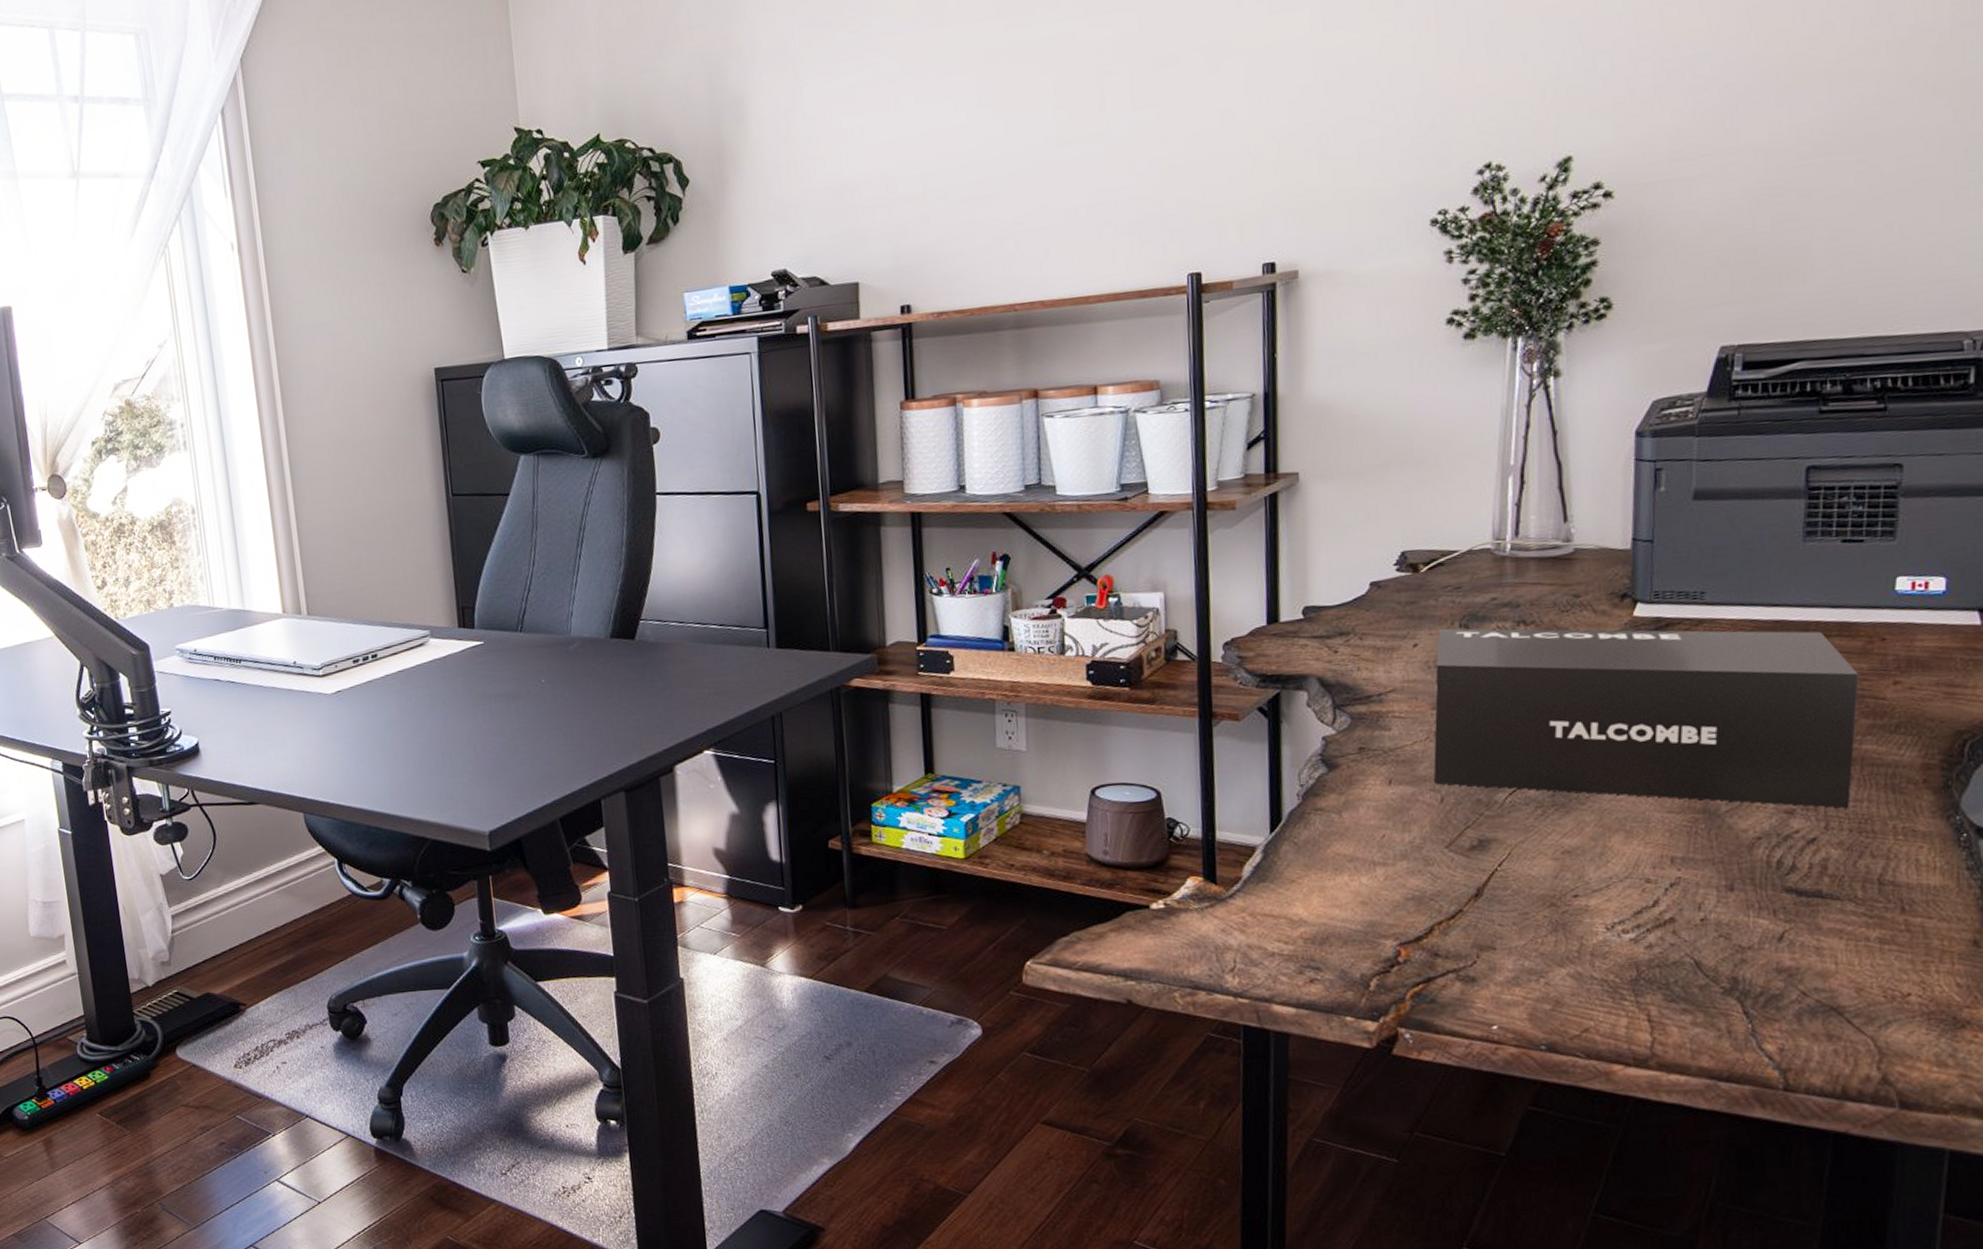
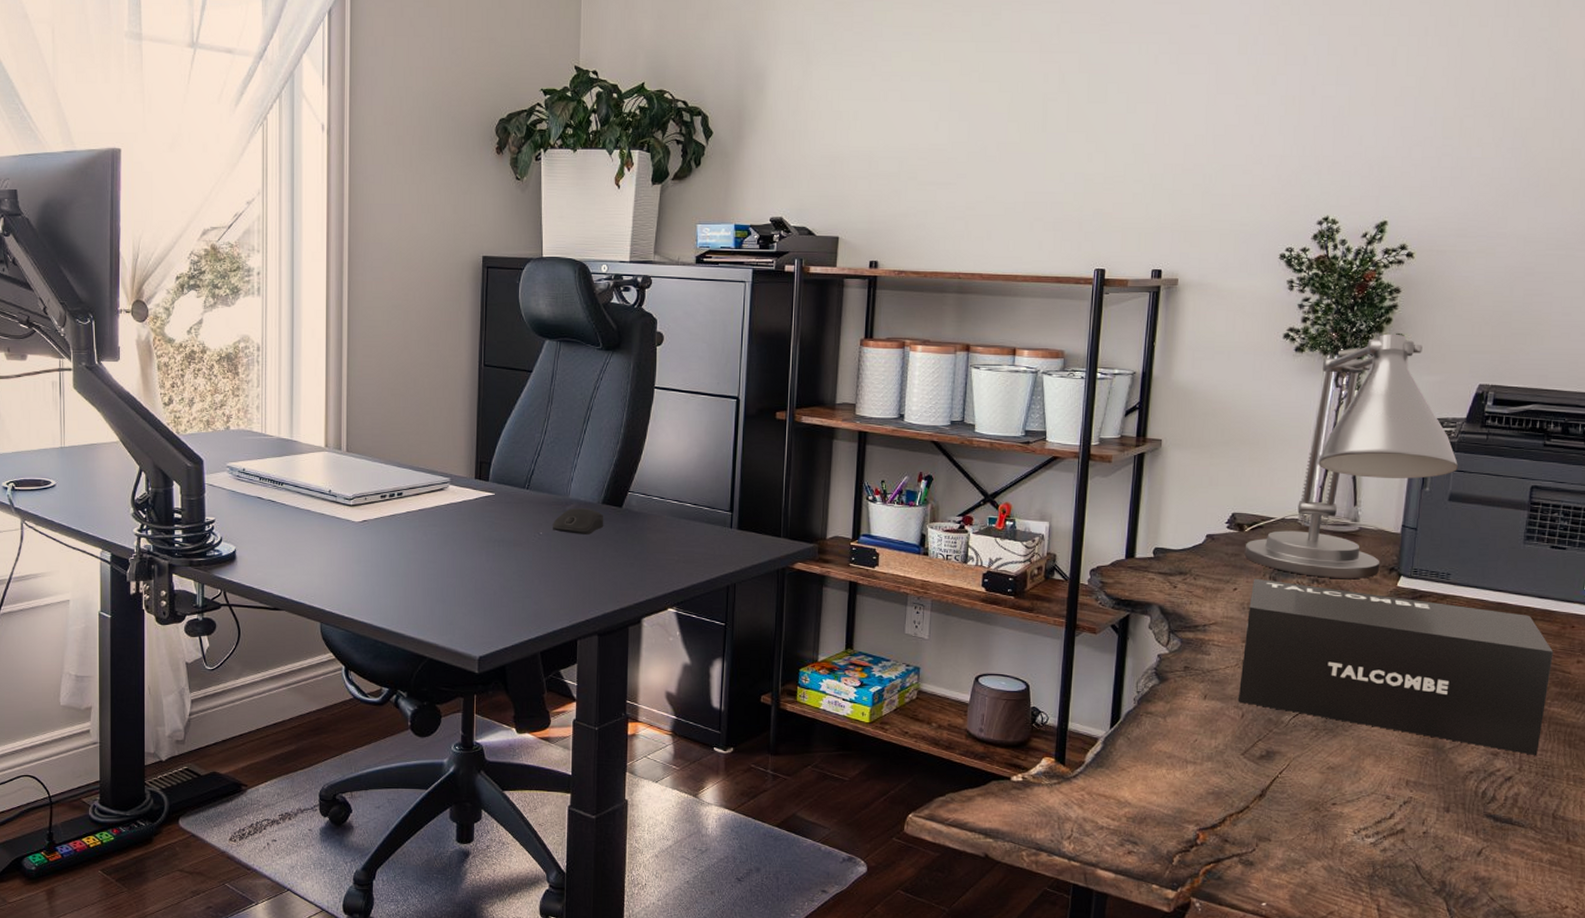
computer mouse: none [555,645,616,678] -> present [553,508,604,535]
desk lamp: none [1422,297,1703,618] -> present [1244,333,1459,579]

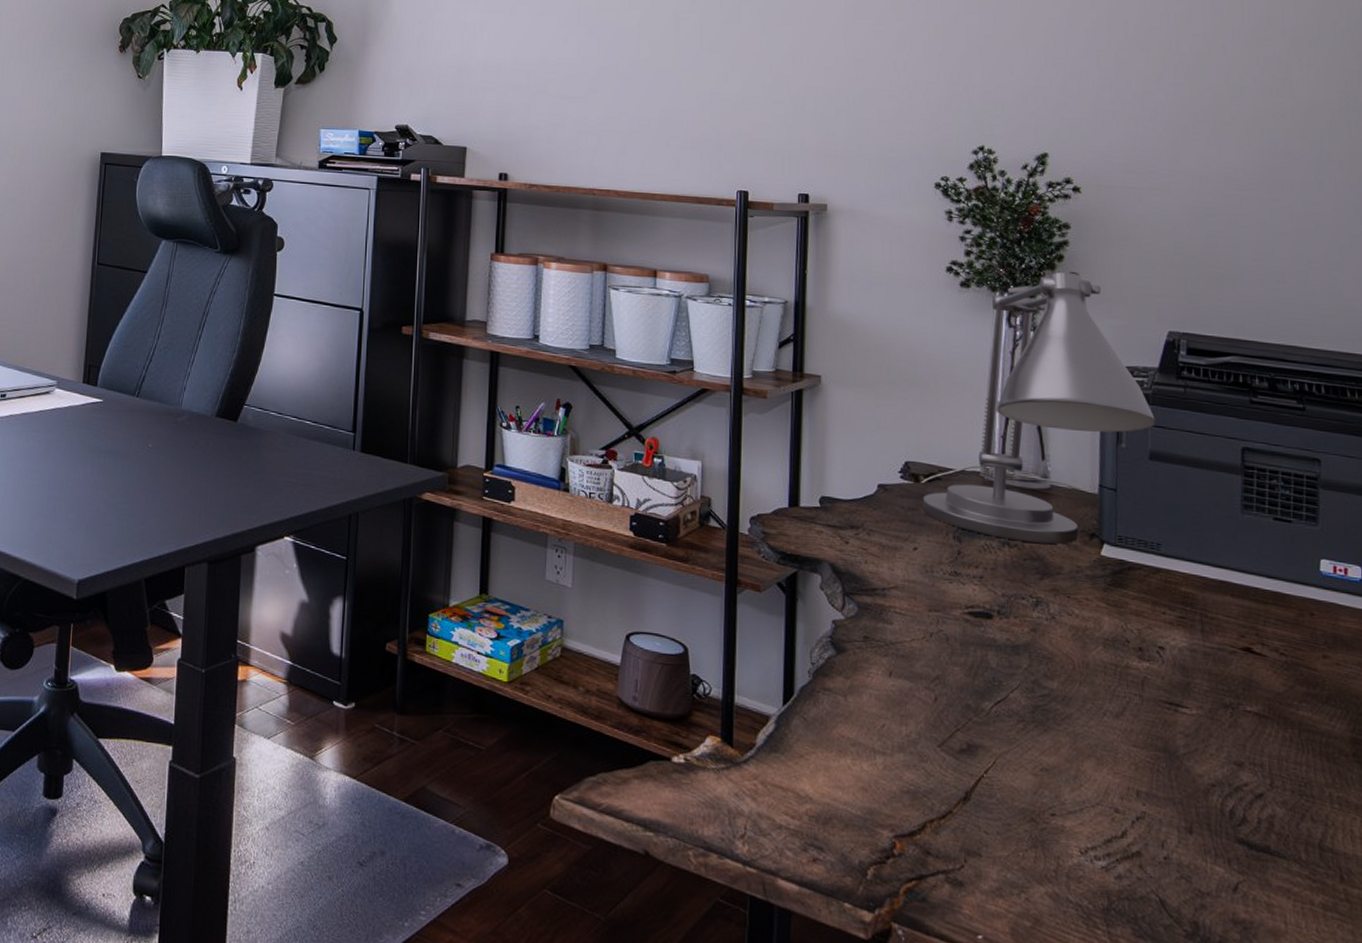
computer mouse: present [553,508,604,535] -> none [163,420,218,450]
box: present [1237,578,1554,755] -> none [928,537,1294,769]

